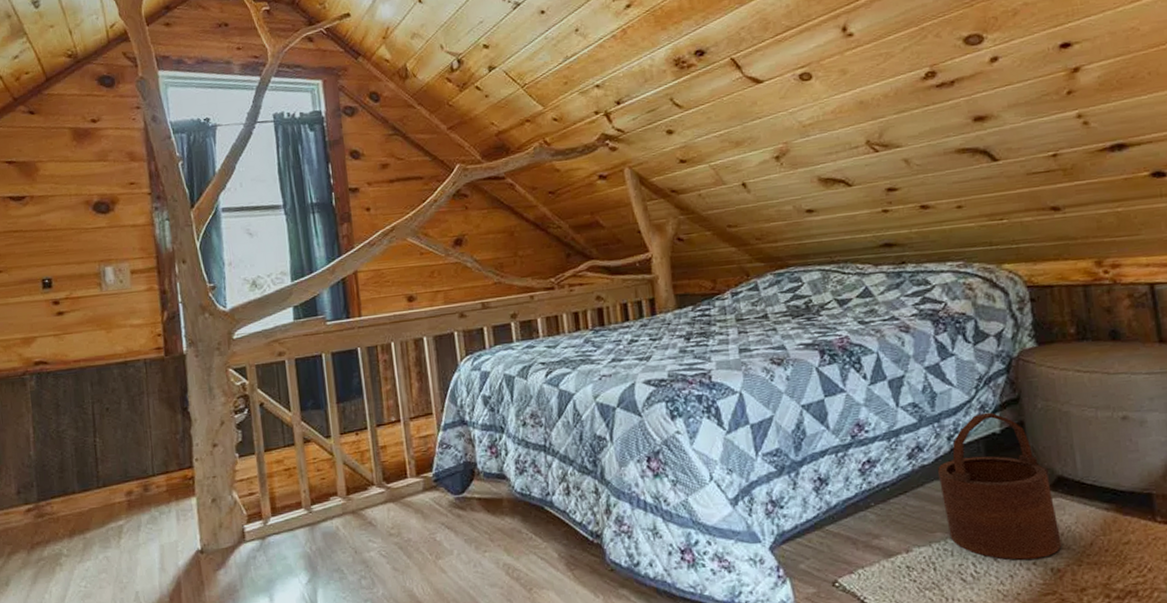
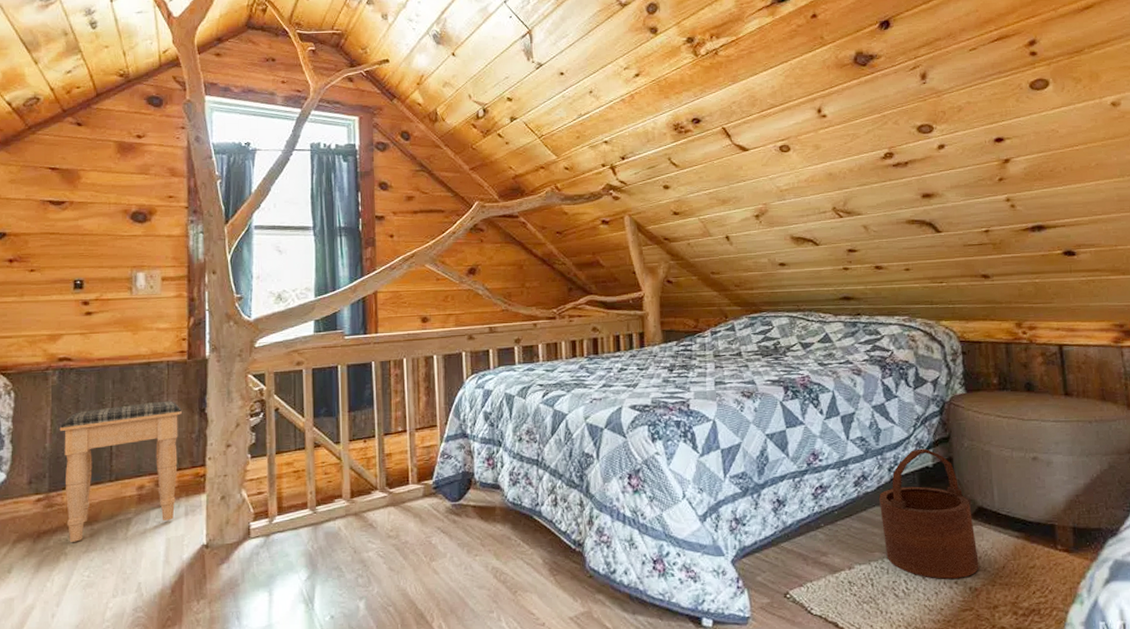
footstool: none [42,400,166,552] -> present [59,401,183,542]

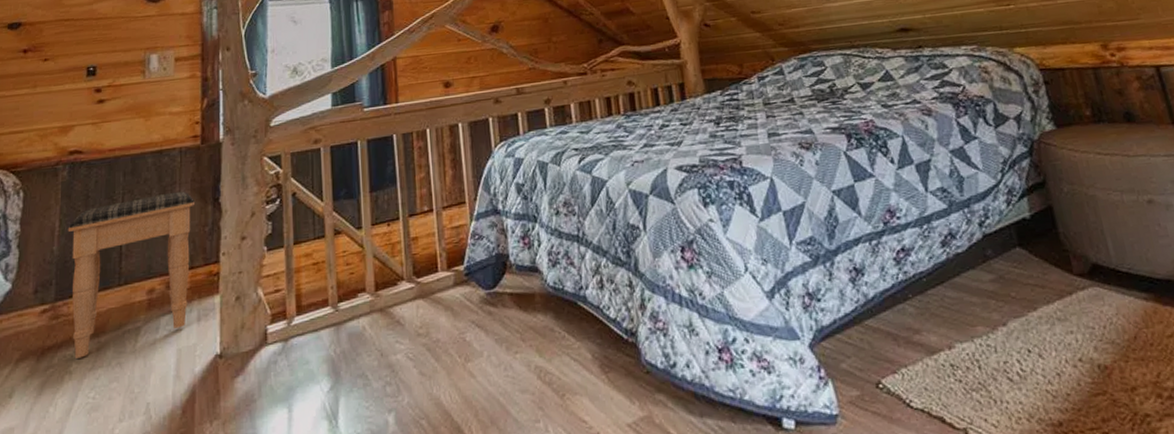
wooden bucket: present [879,448,979,579] -> none [972,197,1106,356]

